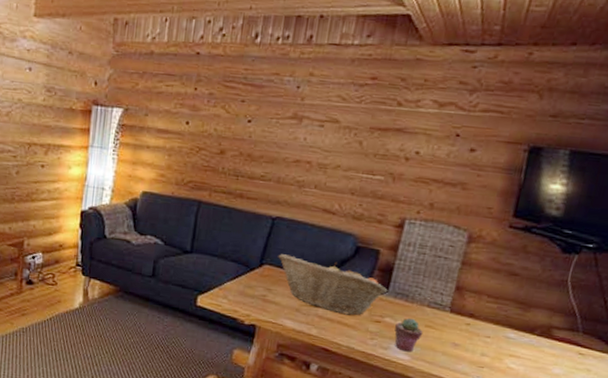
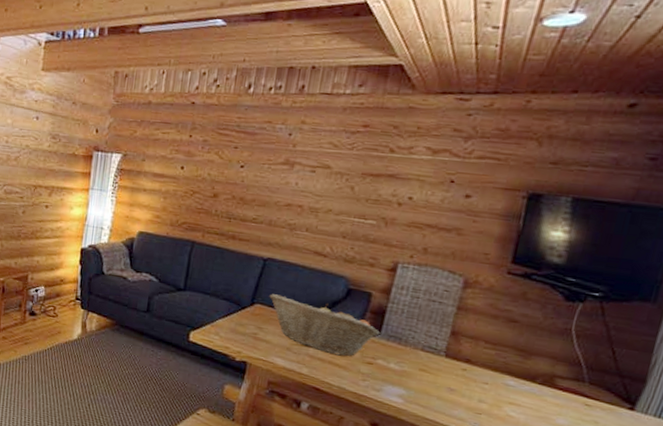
potted succulent: present [395,318,422,352] -> none [387,361,416,396]

